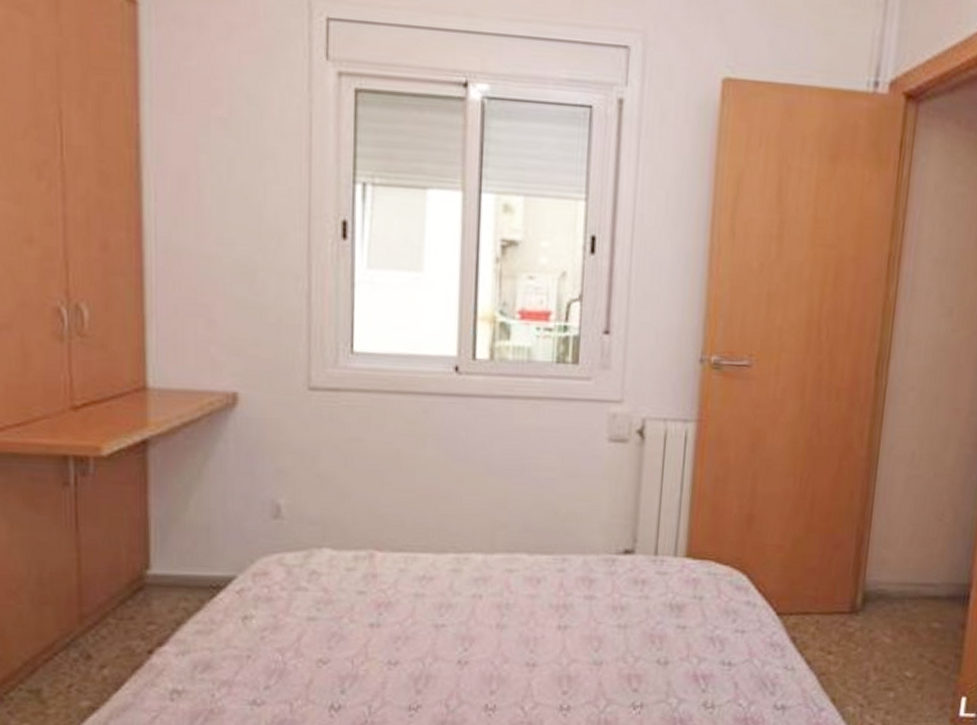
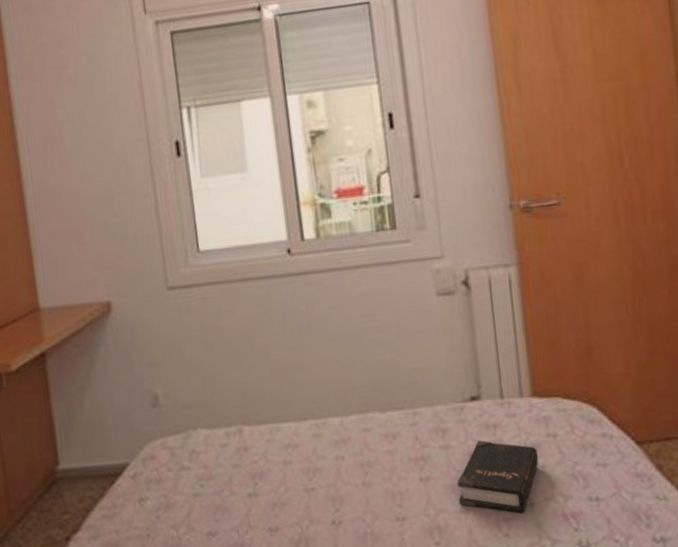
hardback book: none [593,594,682,671] -> present [456,440,539,514]

